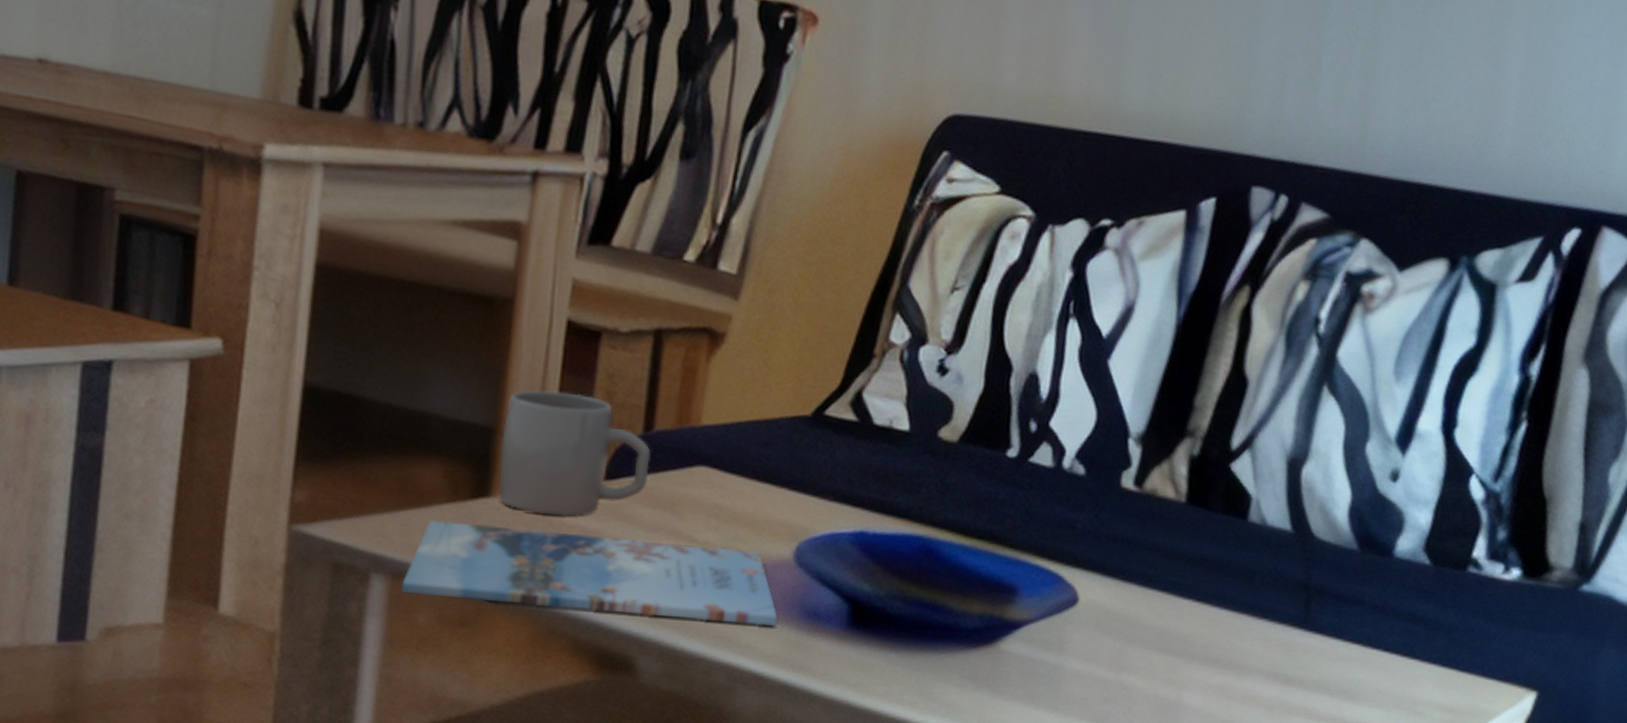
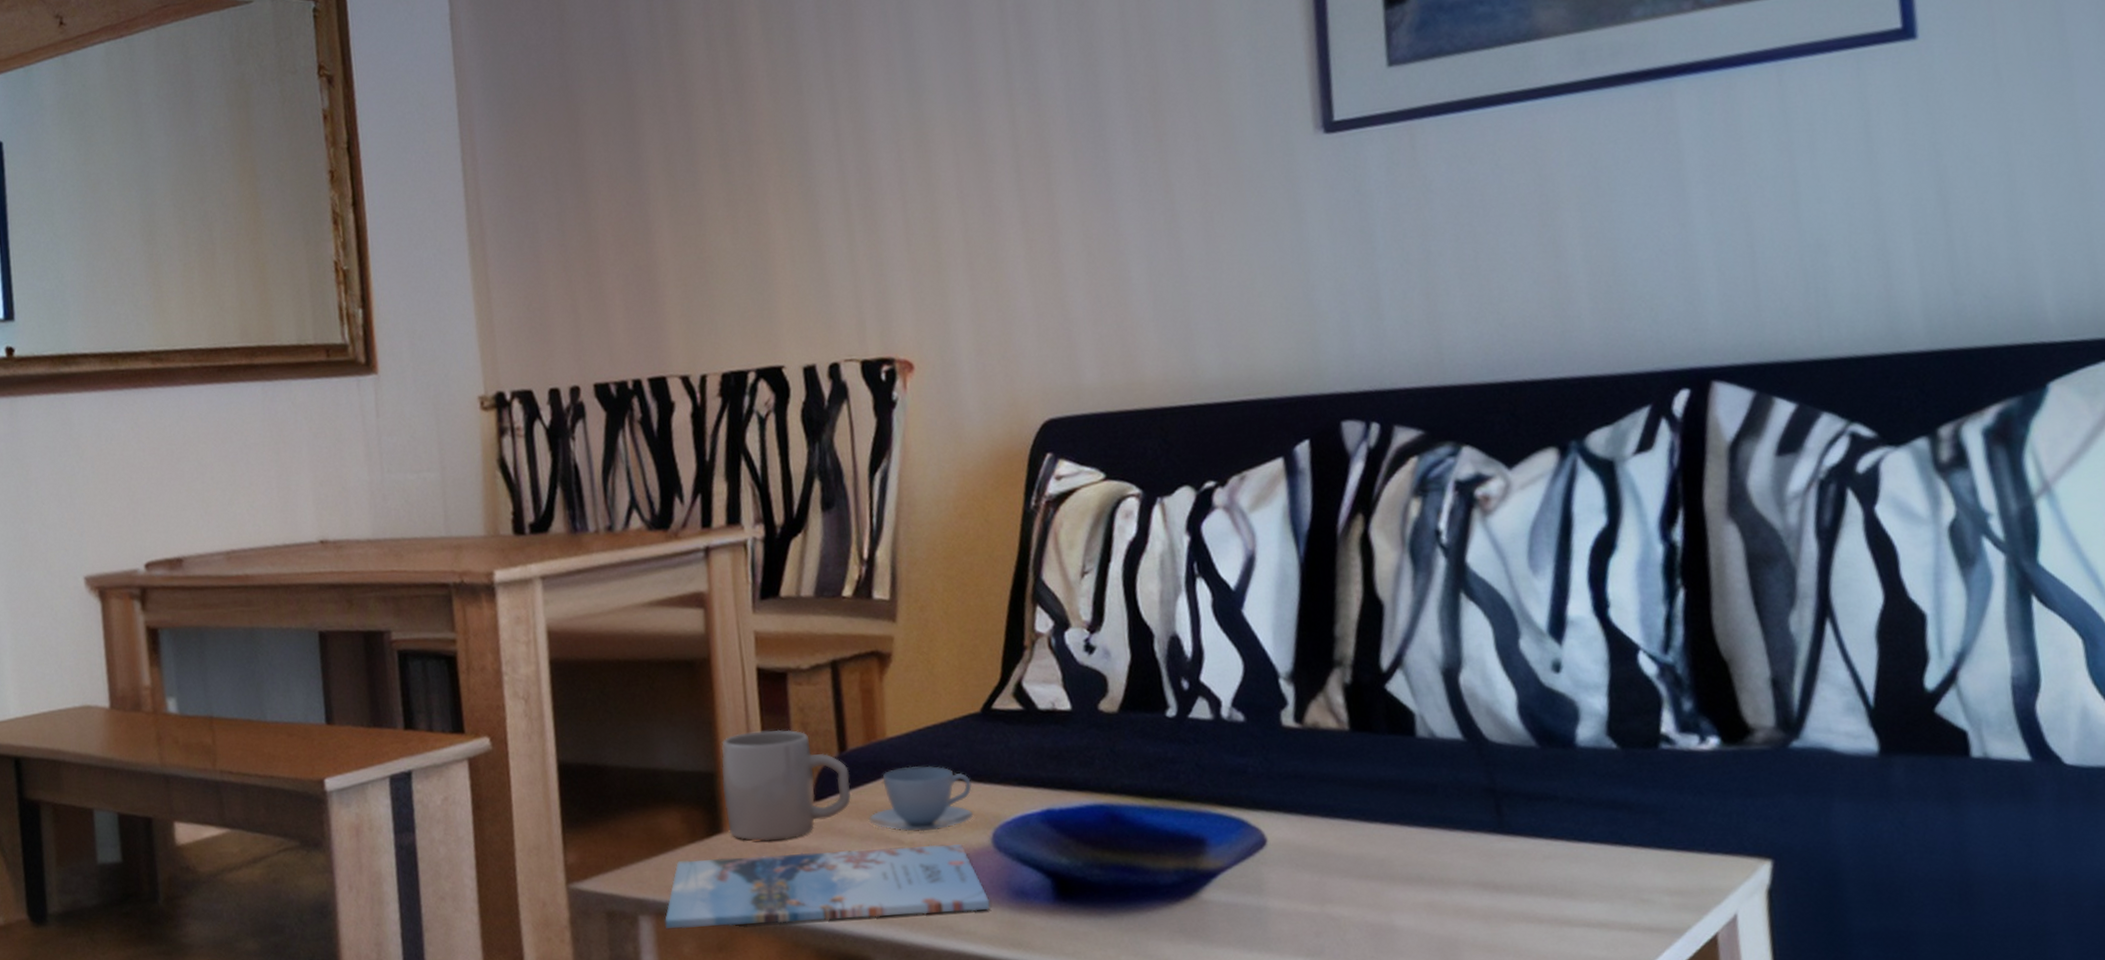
teacup: none [663,460,785,534] -> present [869,765,974,832]

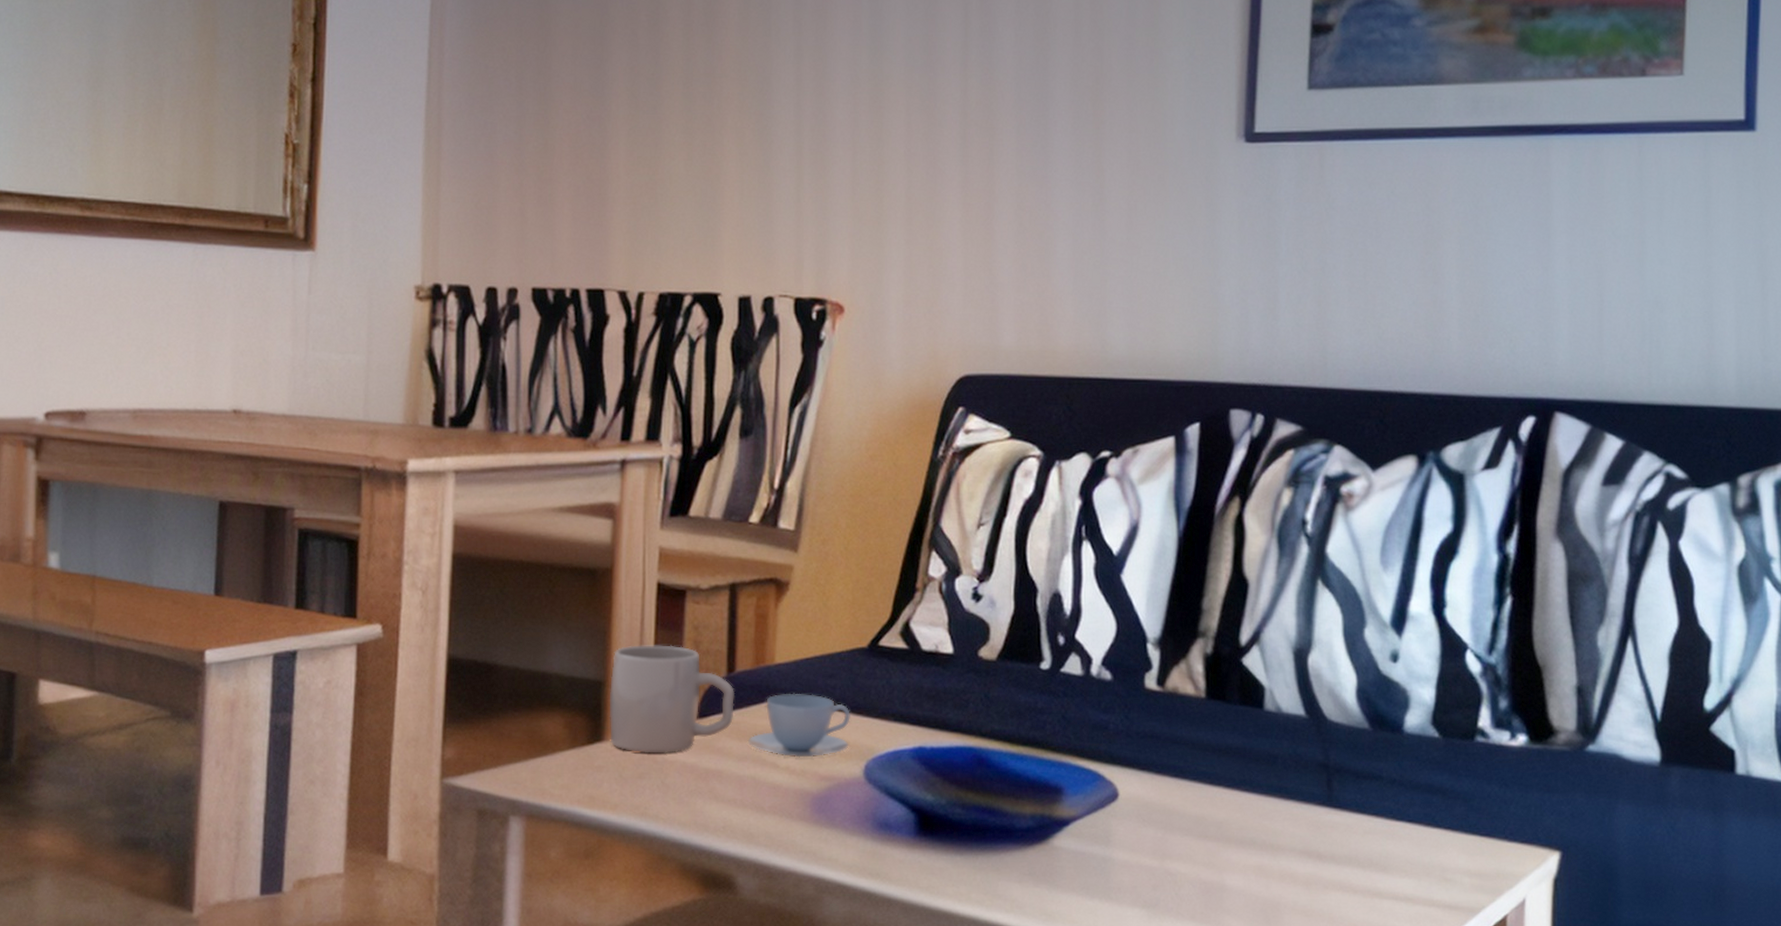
magazine: present [665,844,990,930] -> none [535,766,854,839]

